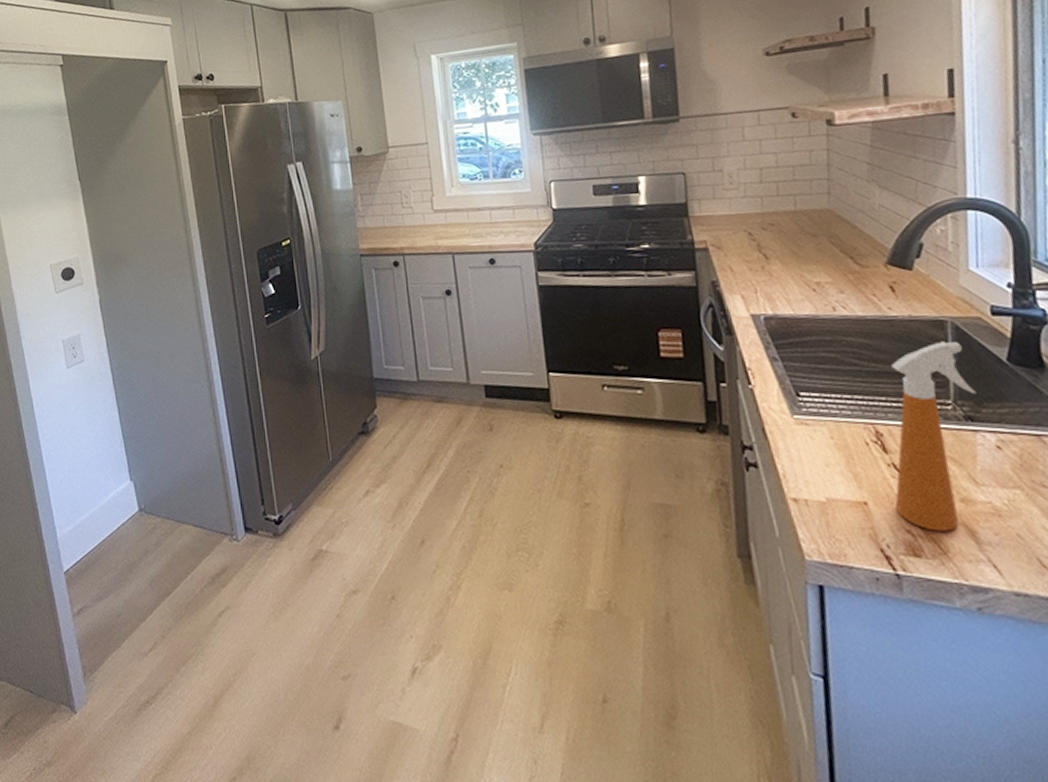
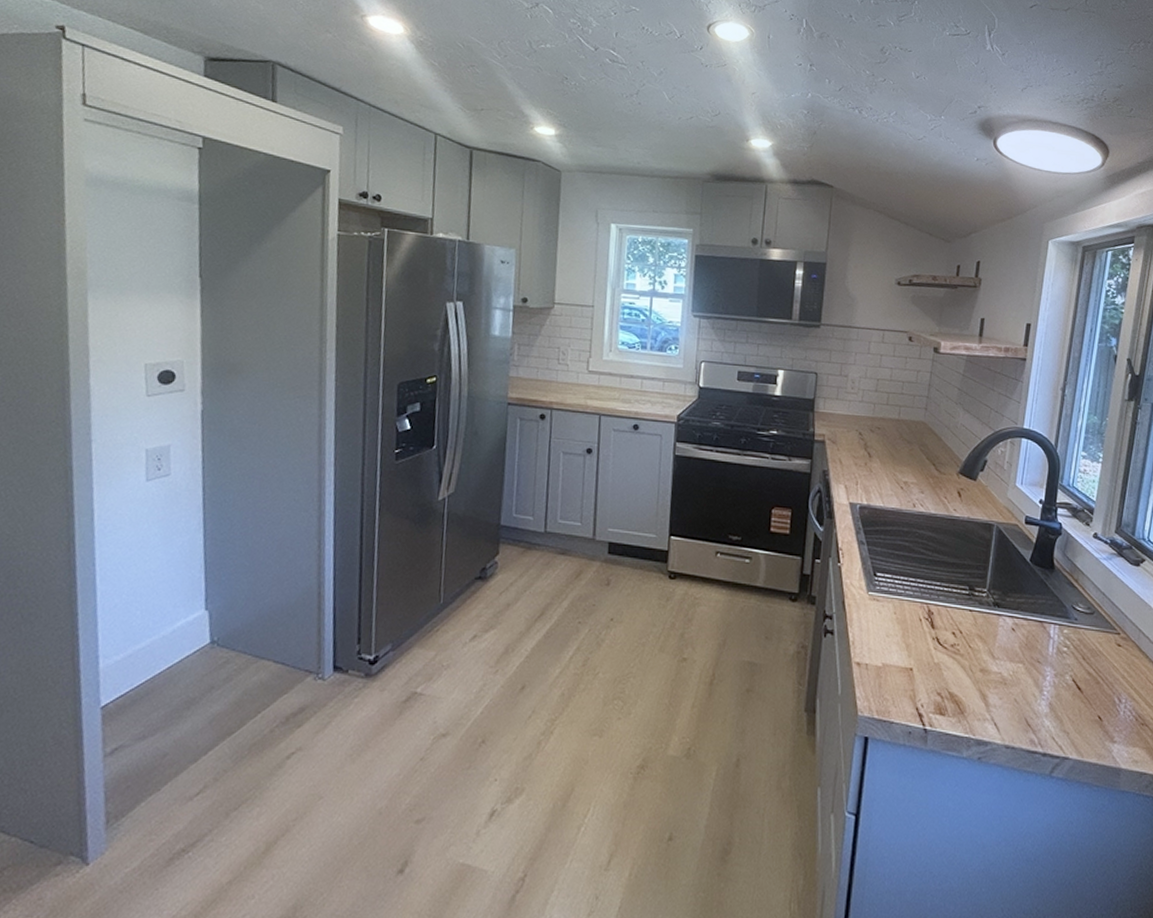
spray bottle: present [891,341,977,531] -> none [933,541,1005,695]

